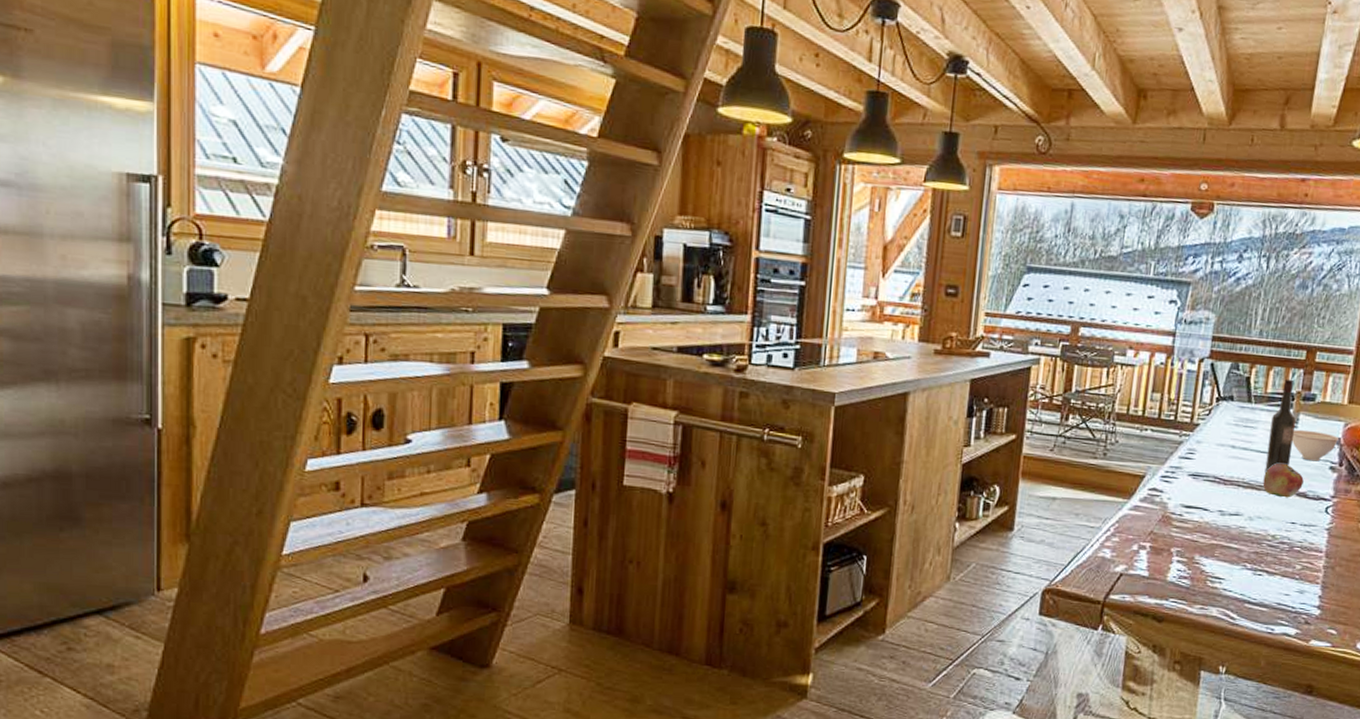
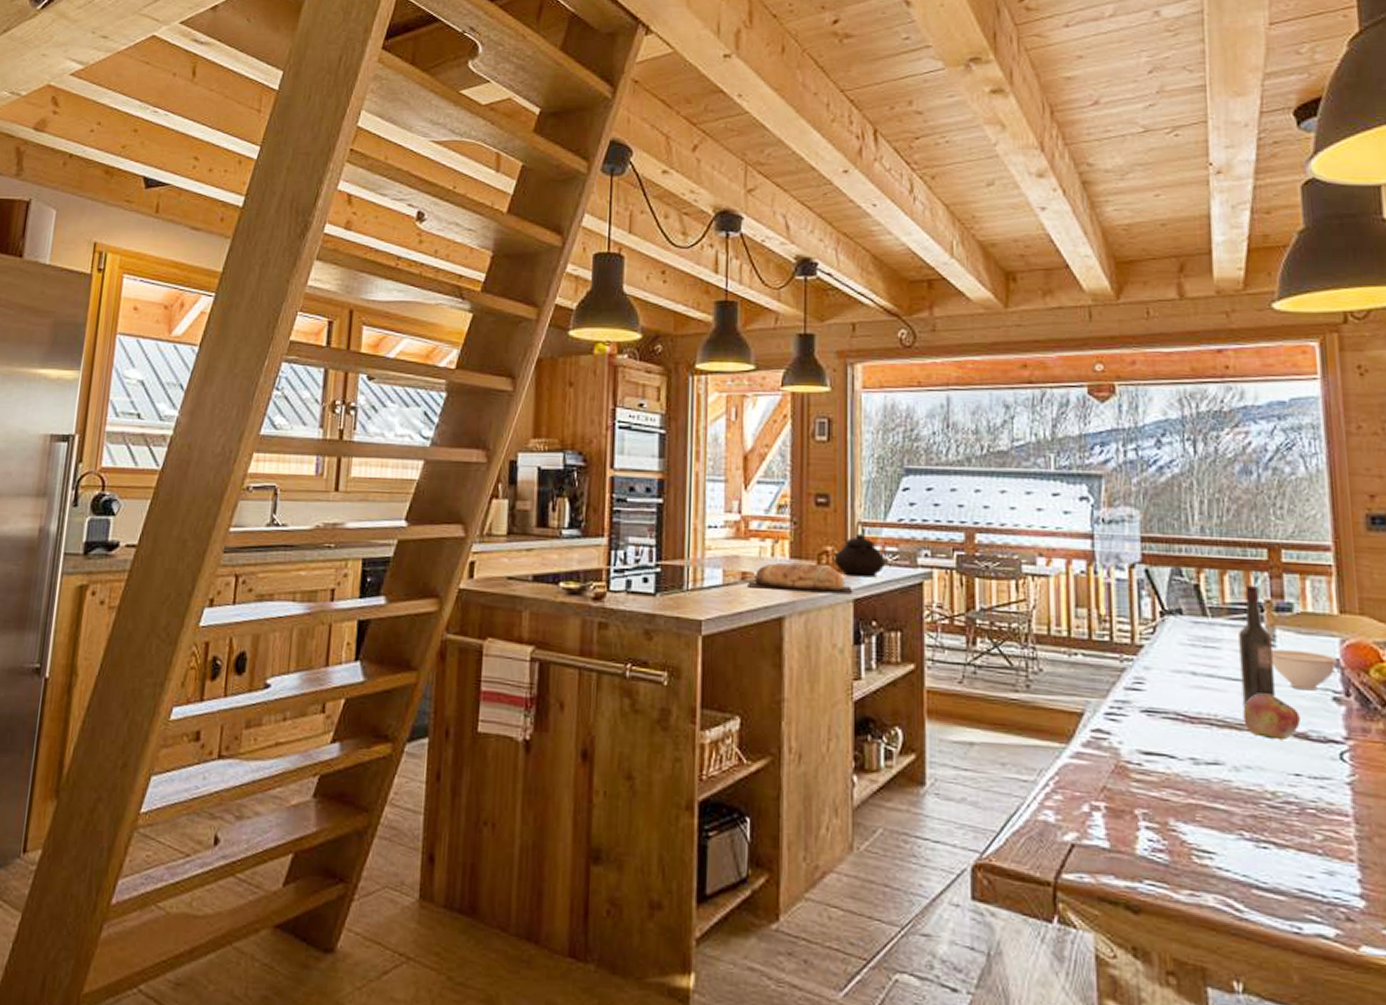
bread loaf: none [879,345,971,375] -> present [748,562,853,595]
teapot: none [957,310,1002,361] -> present [834,520,886,577]

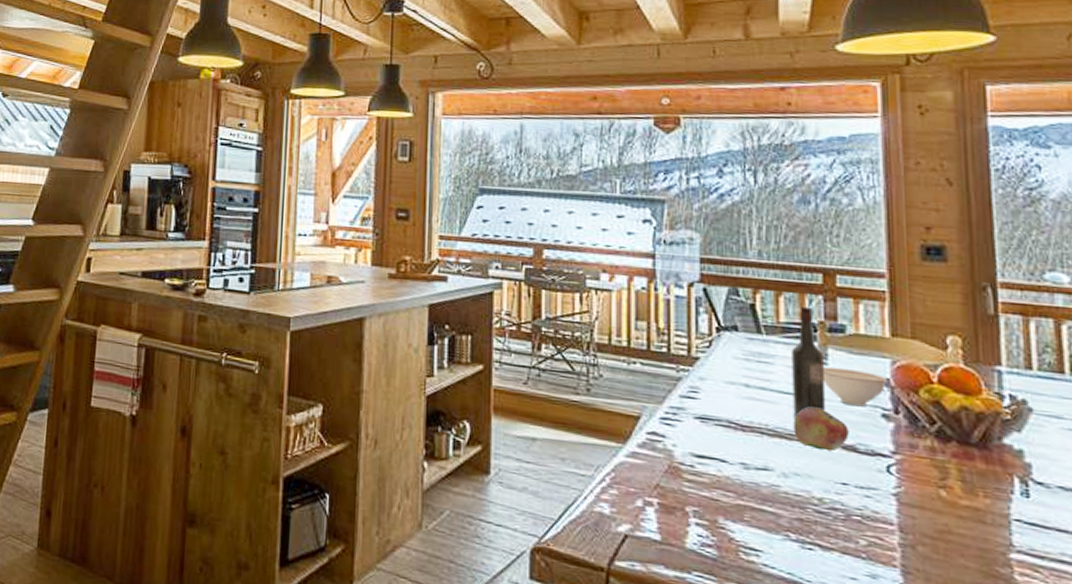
bread loaf: present [748,562,853,595] -> none [332,269,429,300]
teapot: present [834,520,886,577] -> none [411,233,460,285]

